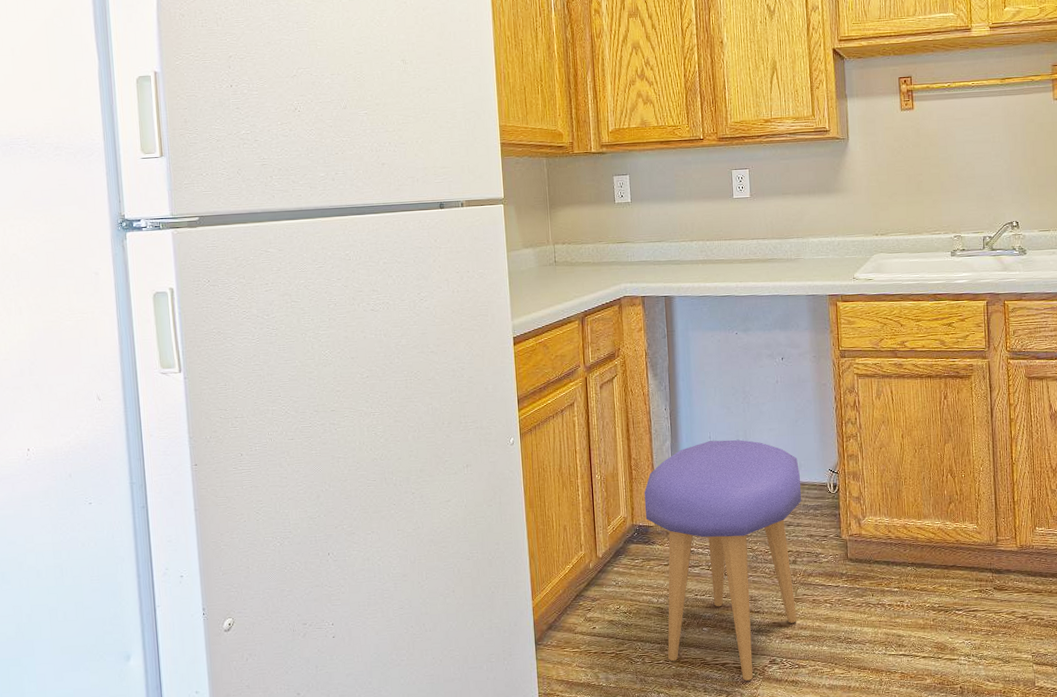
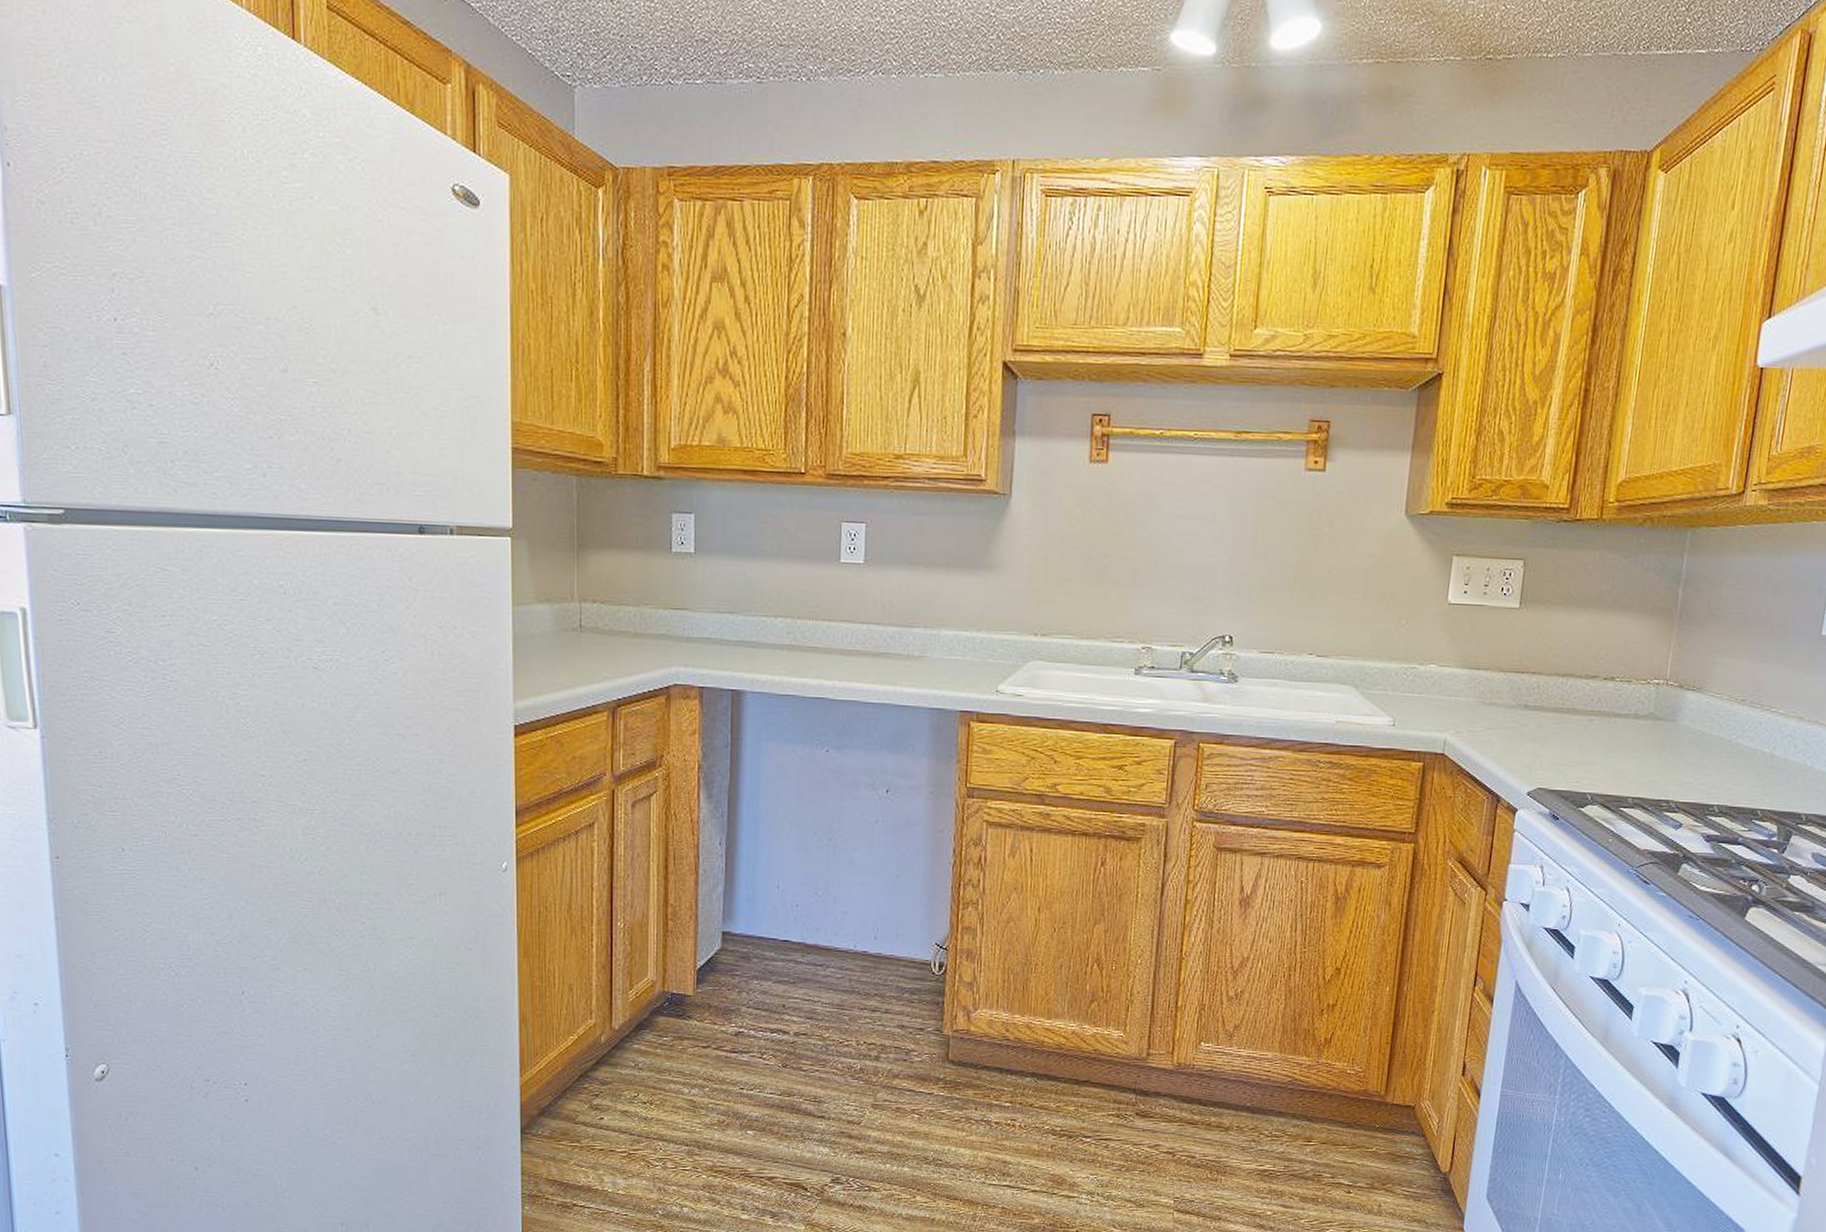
stool: present [644,440,801,681] -> none [681,891,896,1201]

